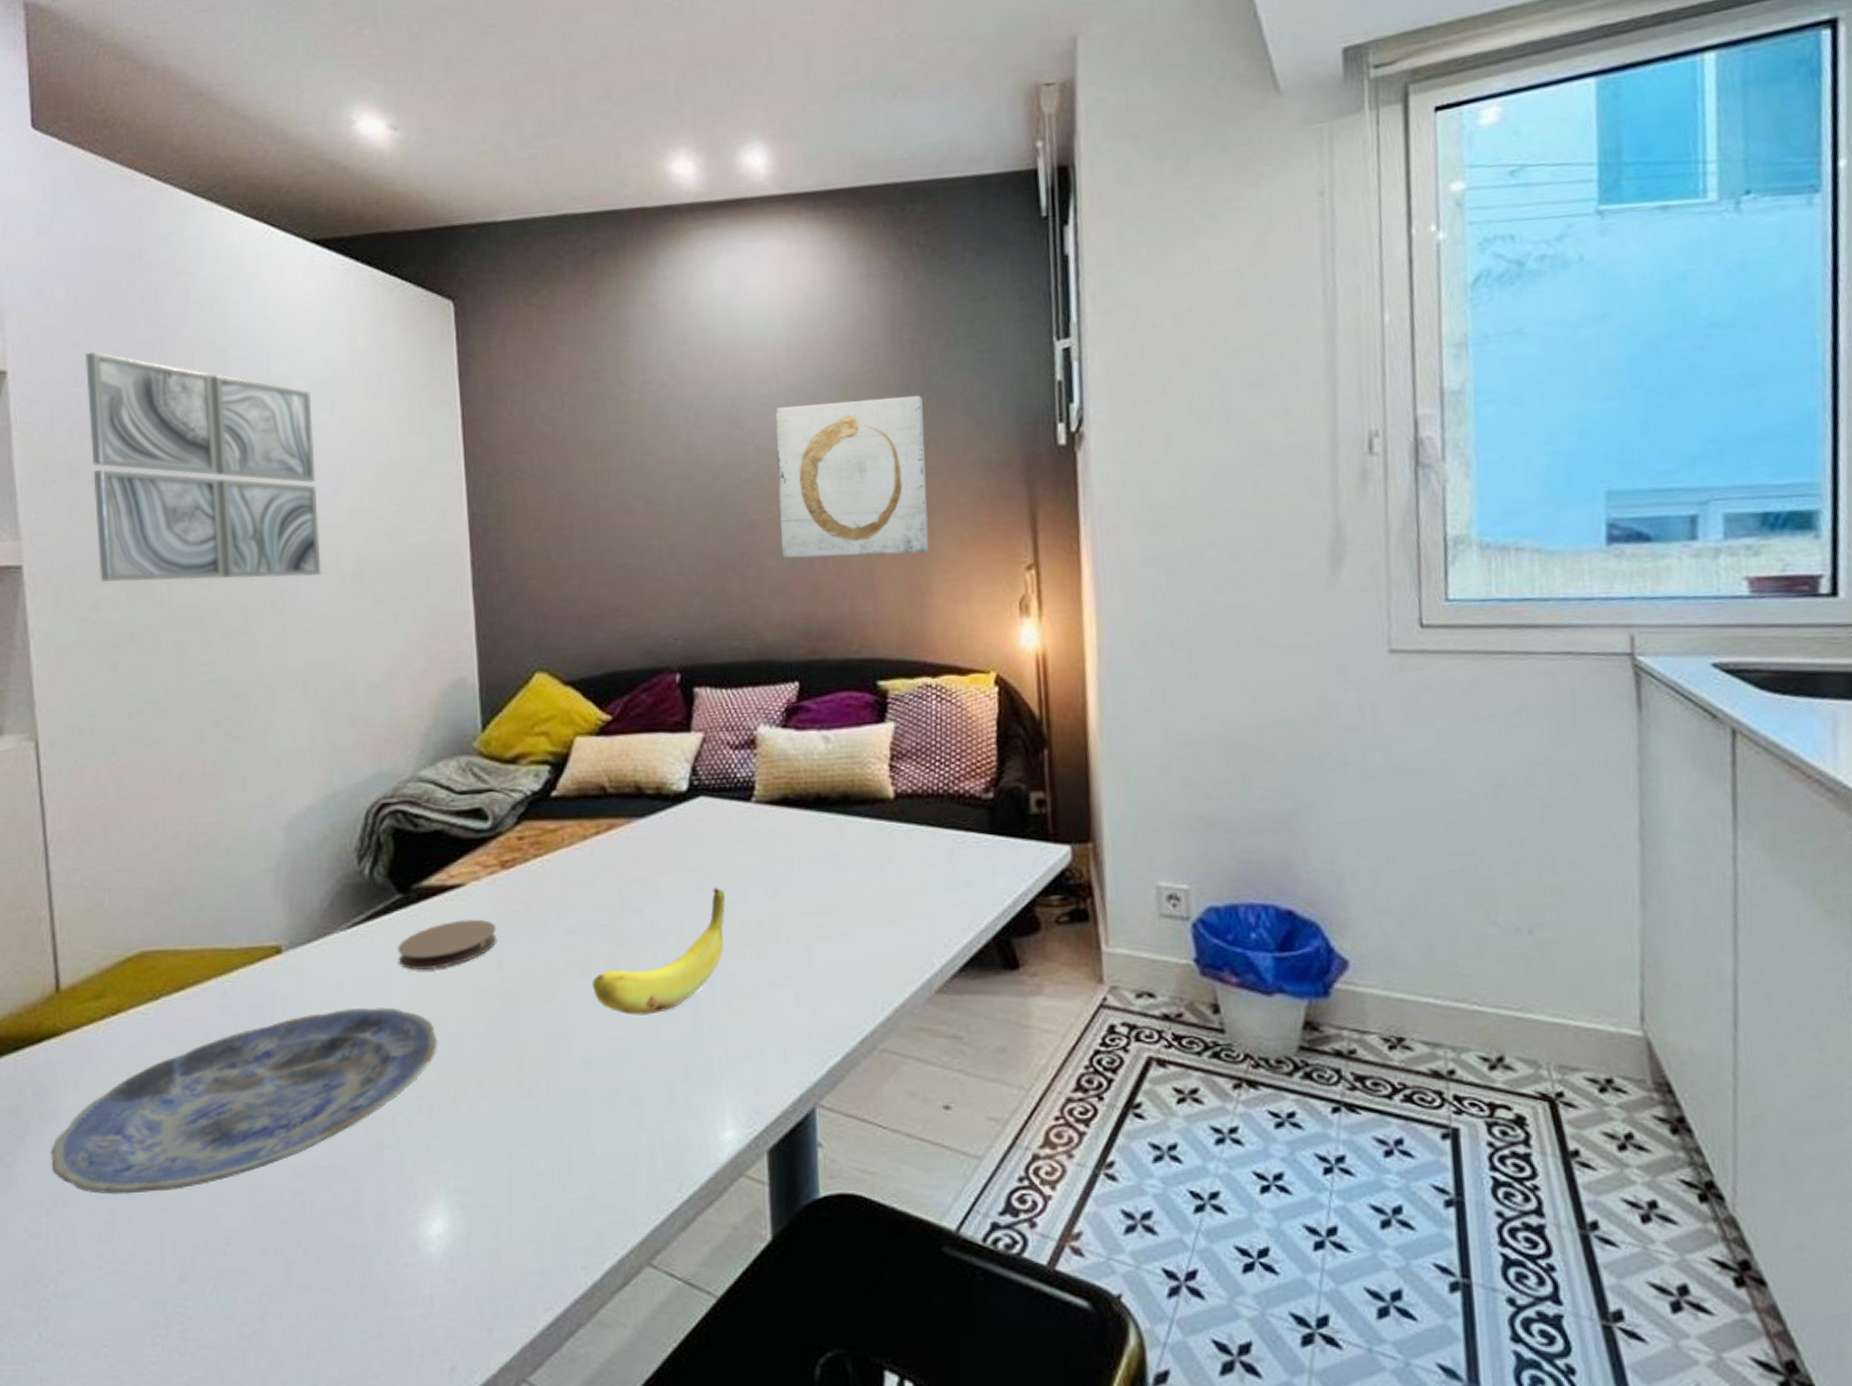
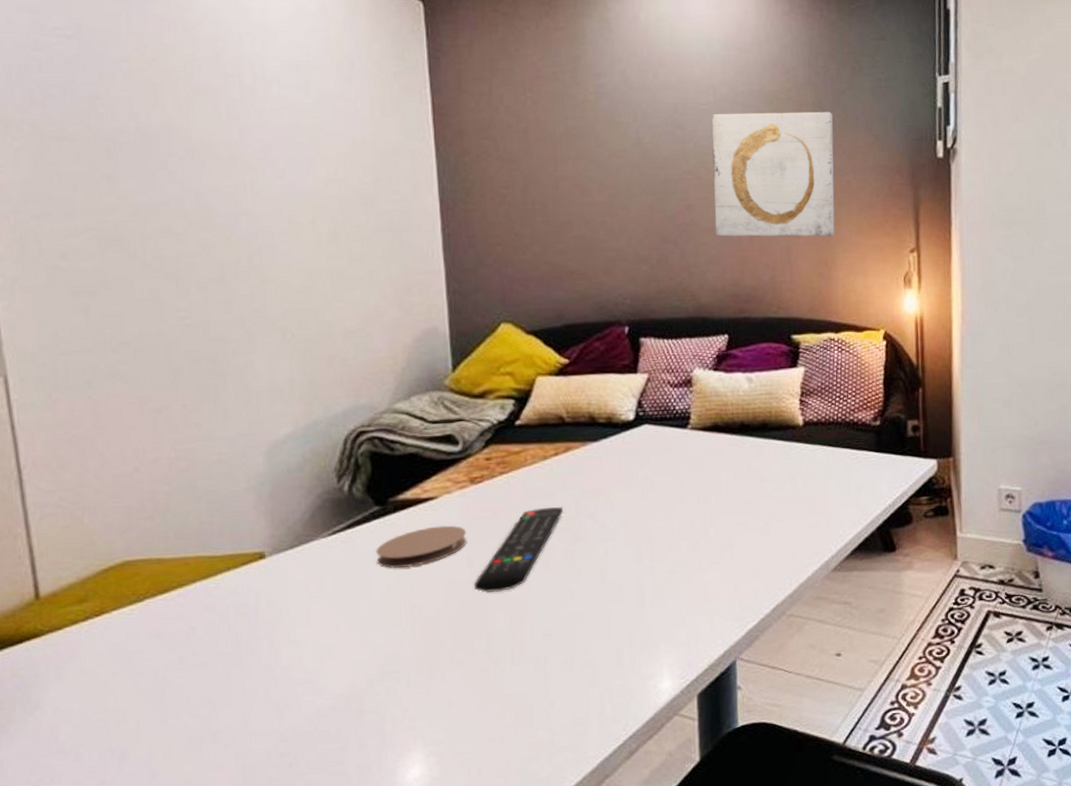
plate: present [51,1007,438,1195] -> none [35,599,414,769]
wall art: present [86,352,322,583] -> none [45,20,298,236]
remote control: none [505,899,605,1004] -> present [474,507,563,593]
banana: present [592,888,725,1016] -> none [551,496,665,597]

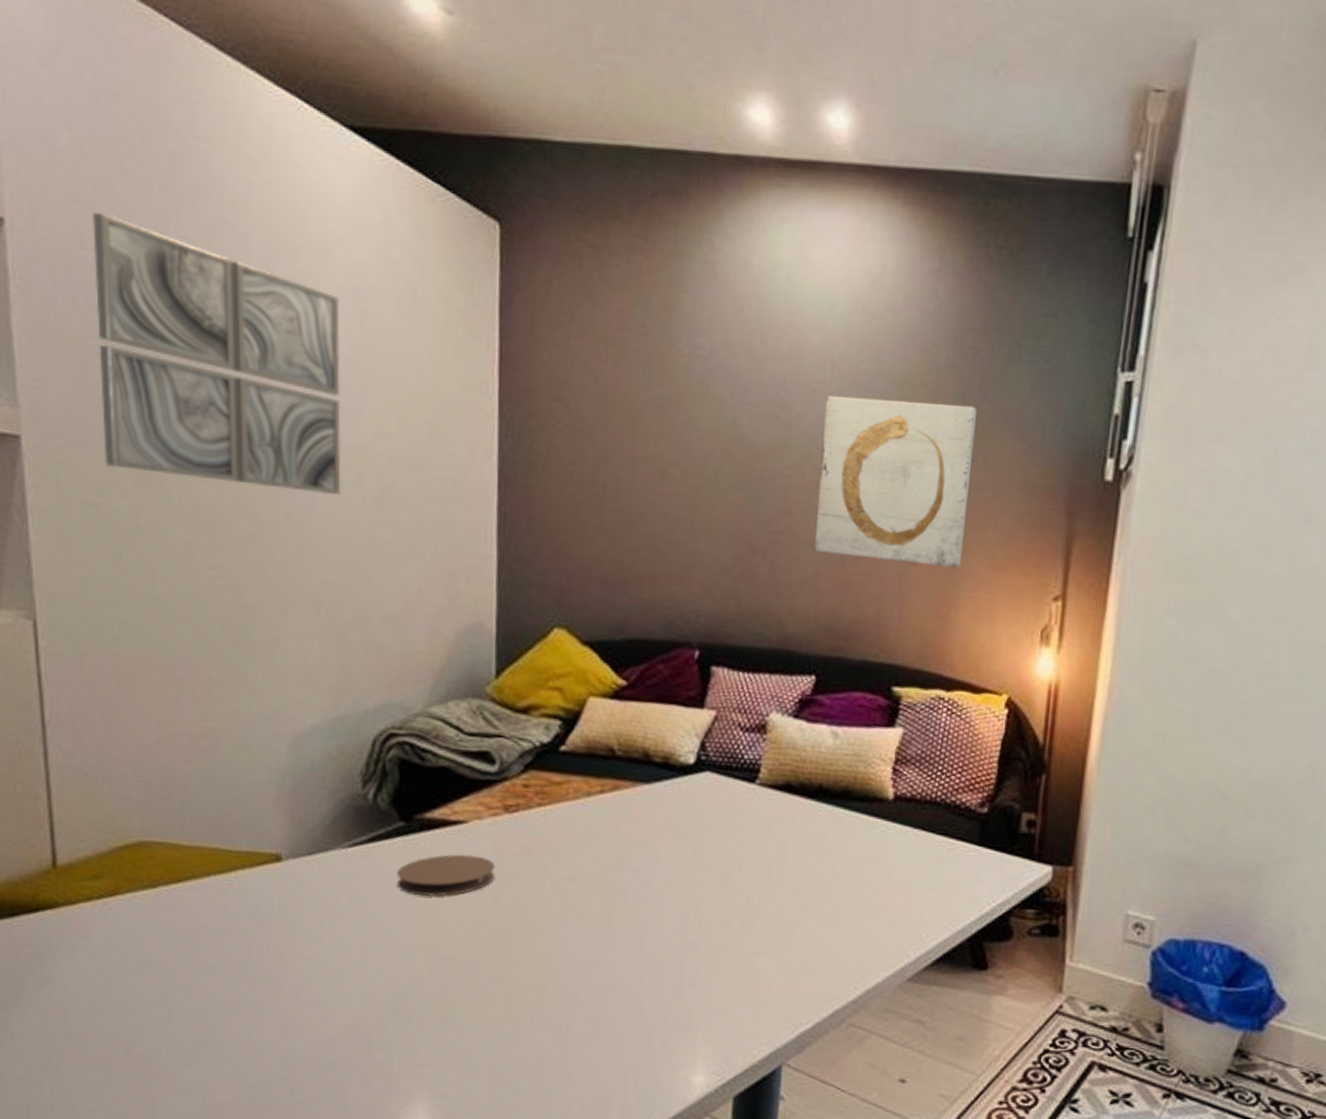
wall art: none [45,20,298,236] -> present [93,213,341,495]
remote control: present [474,507,563,593] -> none [499,852,604,941]

